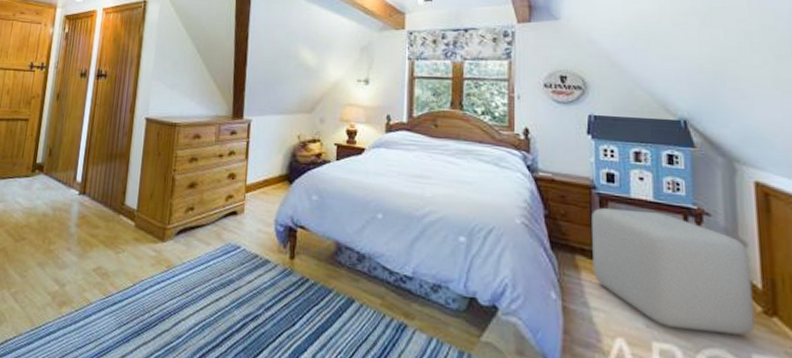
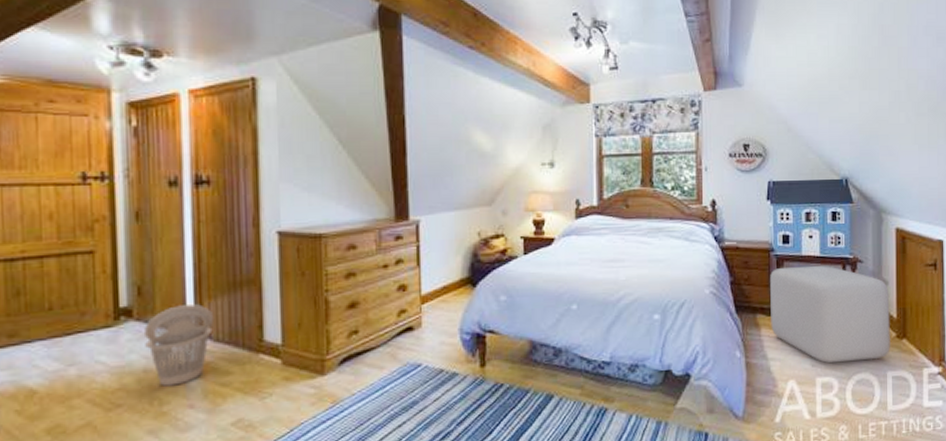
laundry basket: none [47,167,94,230] -> present [145,304,215,386]

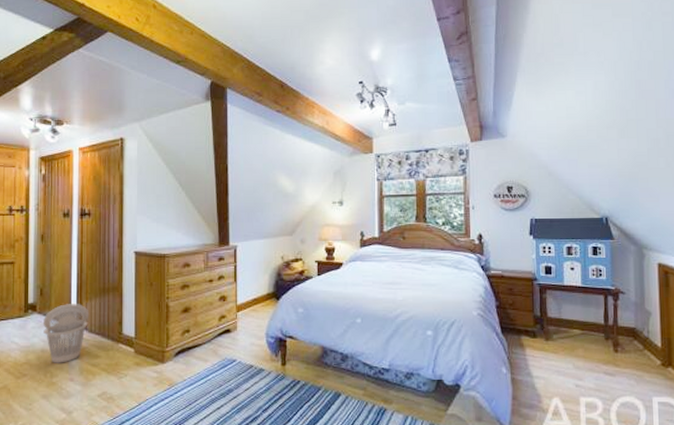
pouf: present [770,266,890,363] -> none [534,295,655,384]

